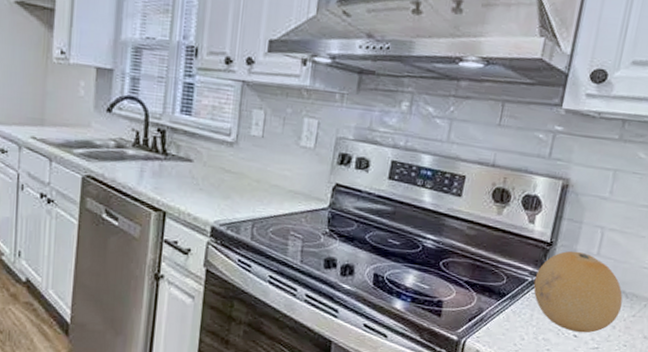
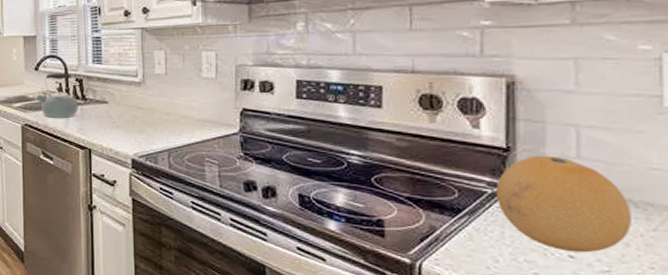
kettle: none [102,118,157,174] -> present [34,73,78,119]

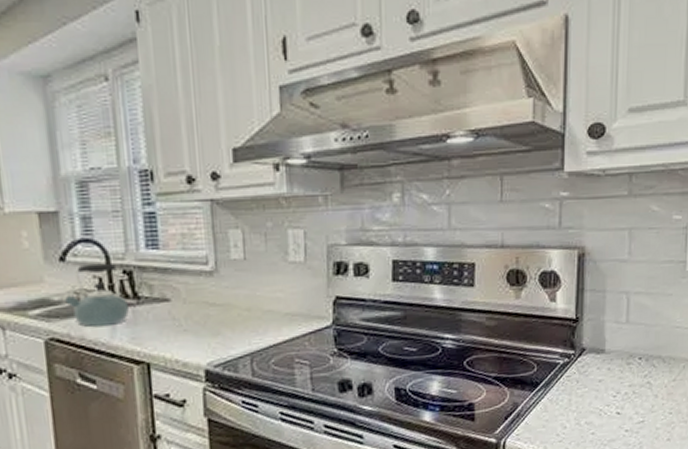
fruit: present [496,155,631,253] -> none [566,322,660,409]

